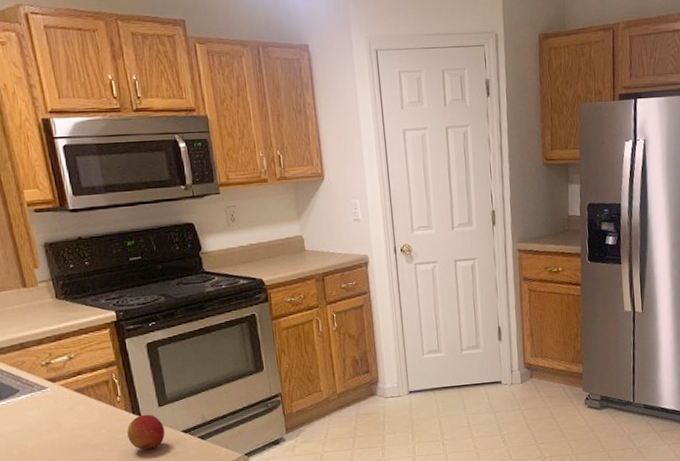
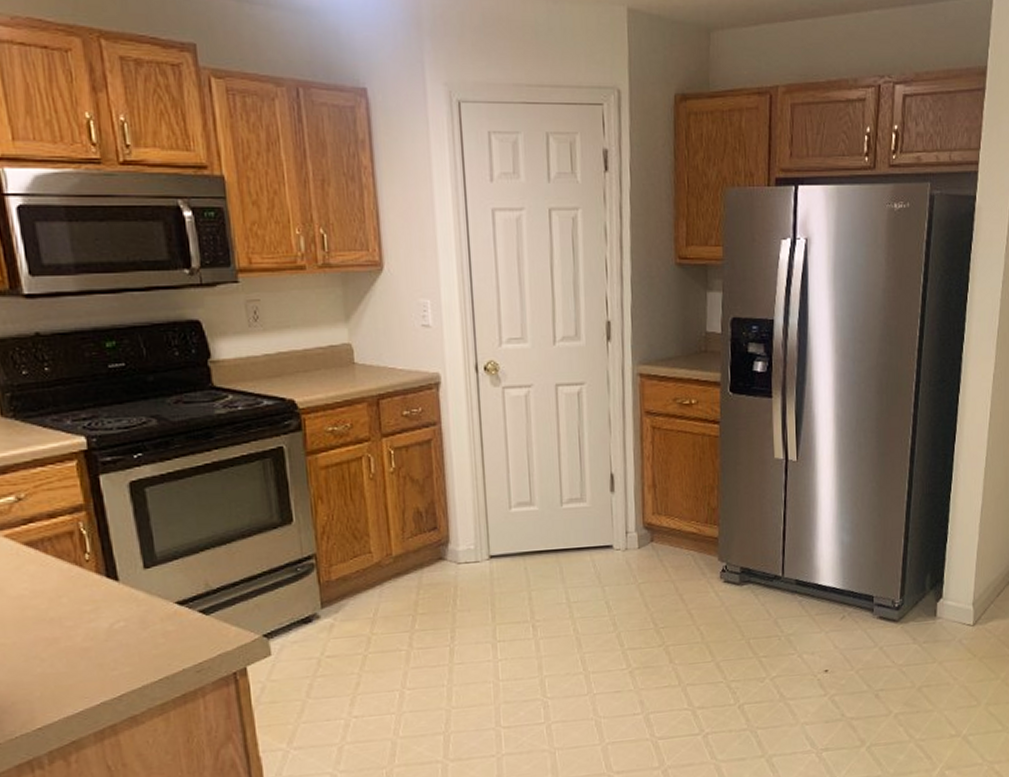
apple: present [127,414,165,450] -> none [98,578,152,627]

